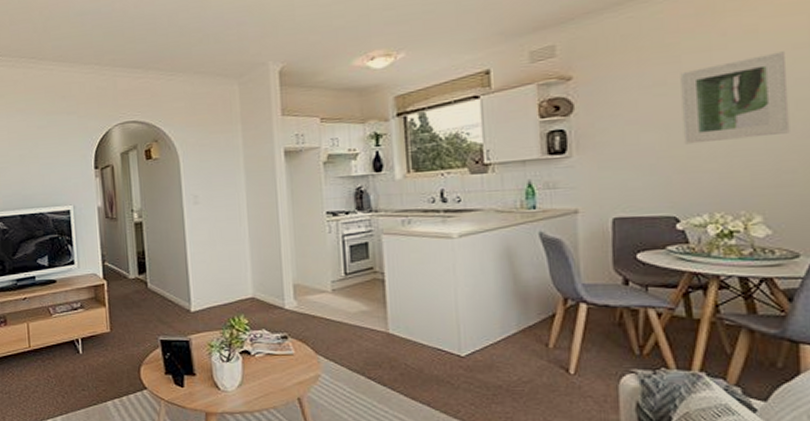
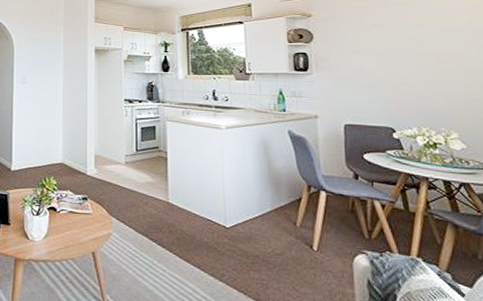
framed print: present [680,51,790,145] -> none [391,11,474,73]

